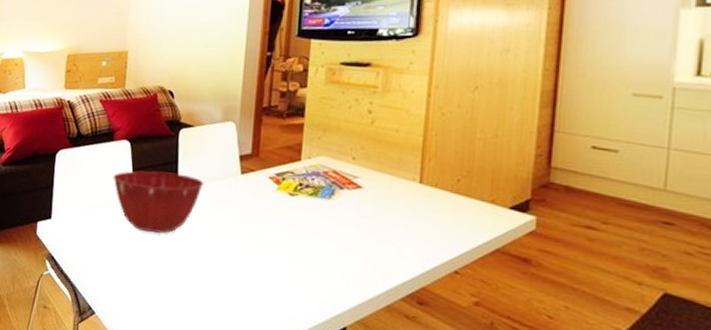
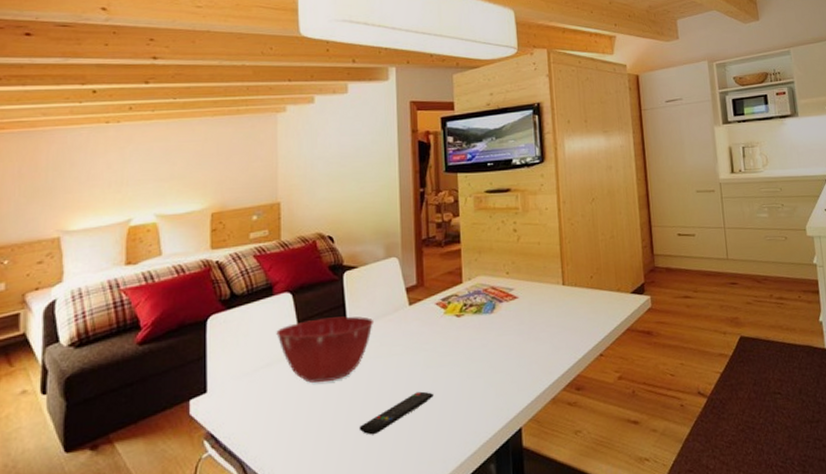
remote control: none [178,263,255,294] -> present [359,391,433,435]

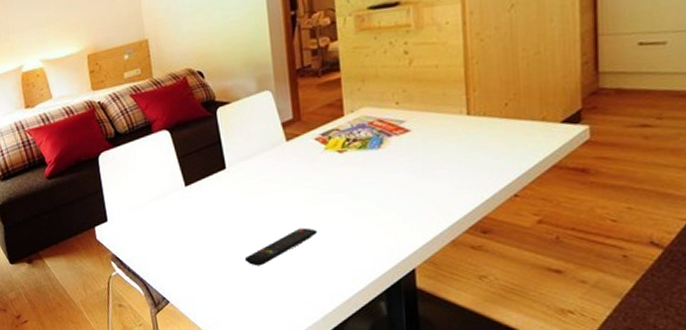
mixing bowl: present [276,316,375,383] -> none [159,152,252,216]

